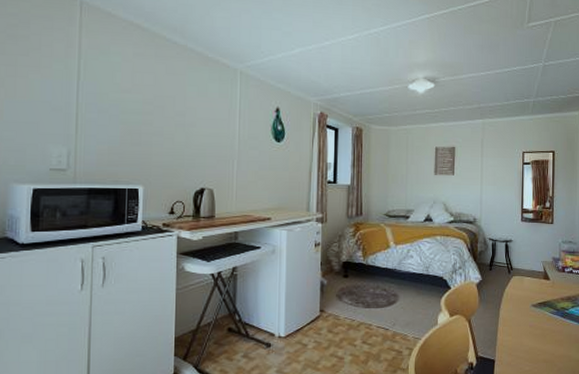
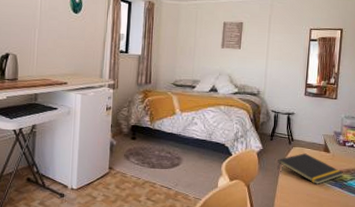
notepad: none [498,282,565,314] -> present [277,153,344,184]

